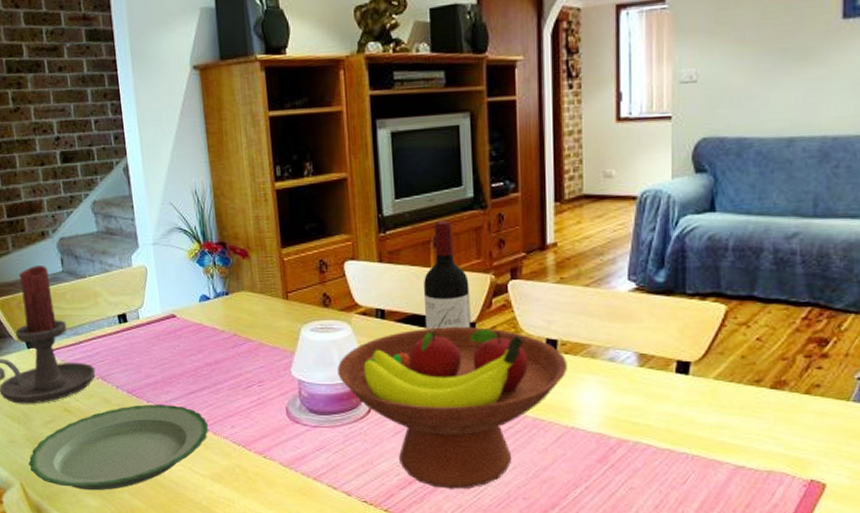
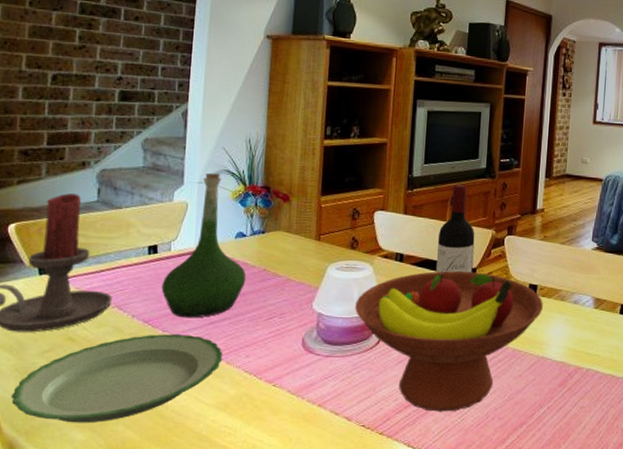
vase: none [137,232,218,388] -> present [161,172,247,318]

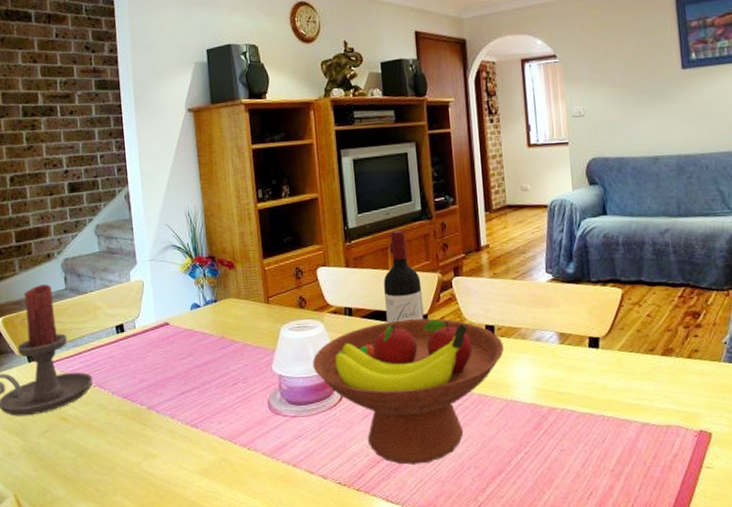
plate: present [11,334,223,423] -> none [24,406,198,496]
vase: present [161,172,247,318] -> none [133,249,207,391]

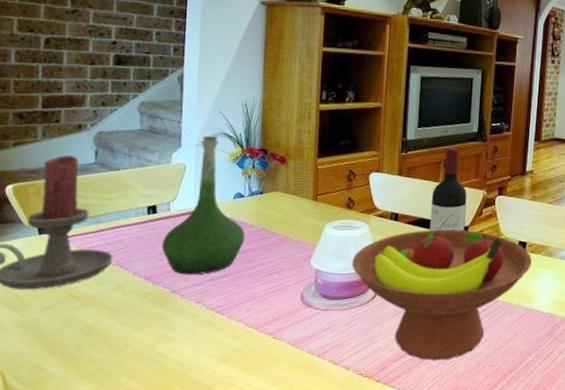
vase: none [133,249,207,391] -> present [161,135,246,275]

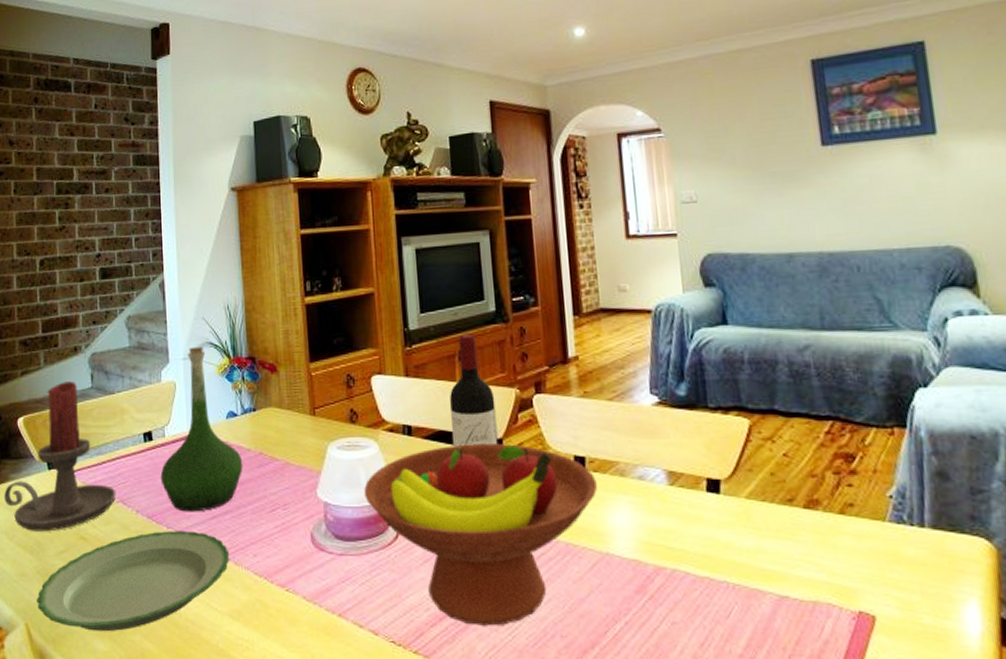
plate: none [15,290,224,375] -> present [37,531,230,632]

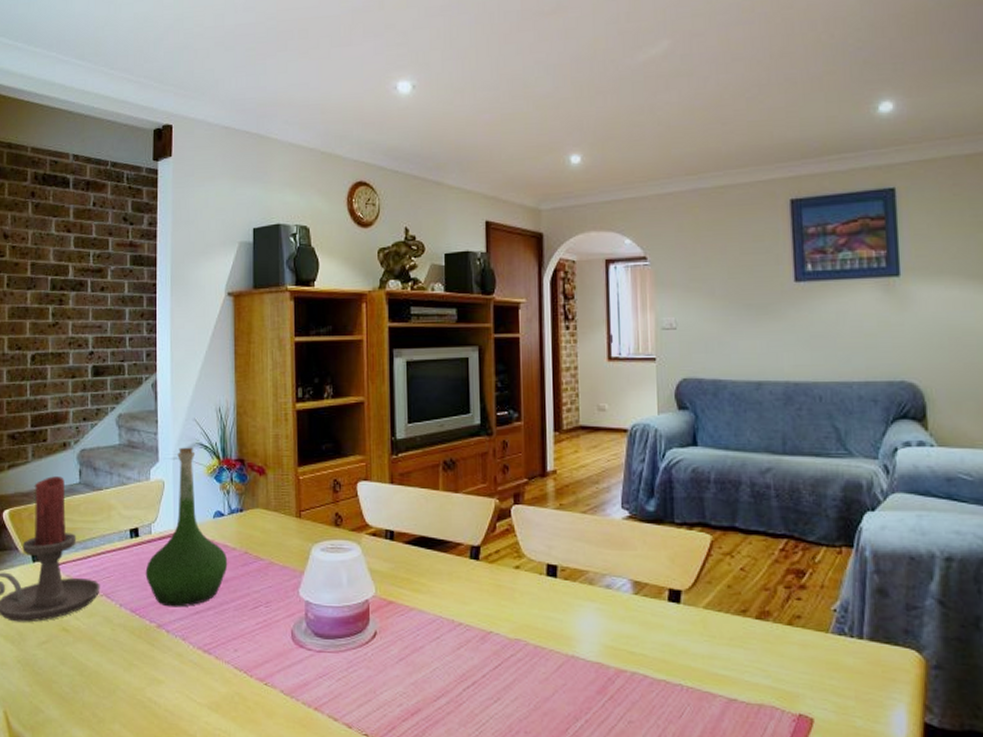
plate: present [37,531,230,632] -> none [16,625,211,721]
fruit bowl: present [364,444,597,626] -> none [345,550,567,722]
wine bottle: present [449,335,498,447] -> none [431,446,476,553]

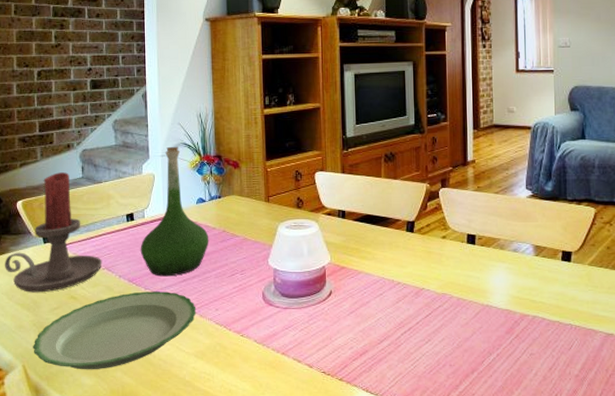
plate: none [16,625,211,721] -> present [33,291,197,370]

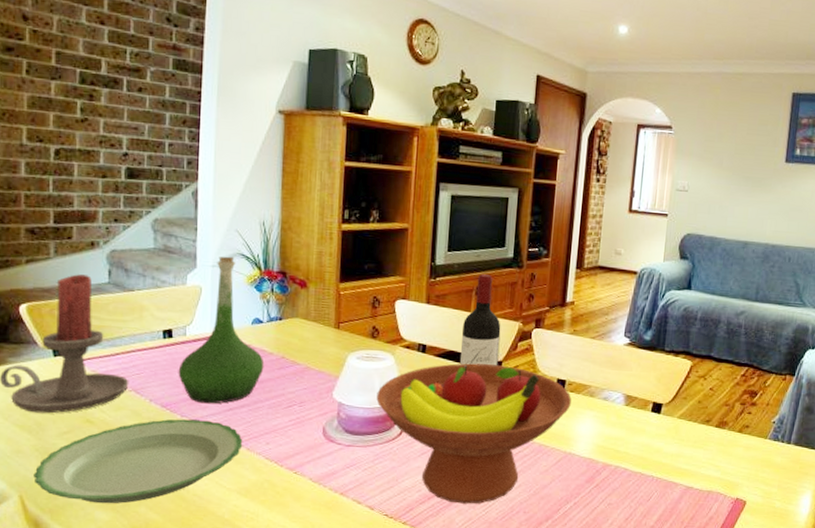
fruit bowl: none [306,225,483,359] -> present [376,363,572,504]
wine bottle: none [375,142,411,227] -> present [460,274,501,366]

